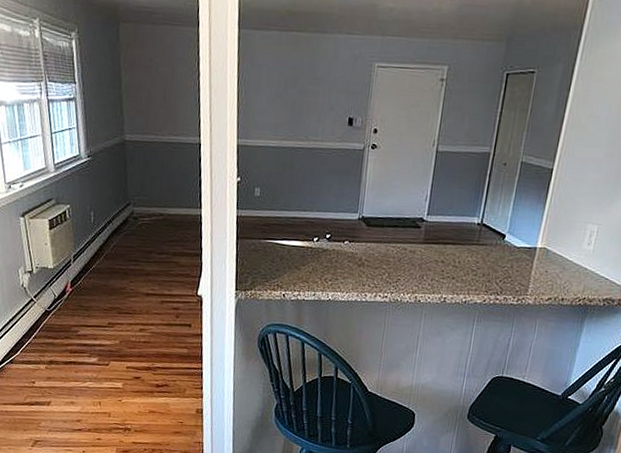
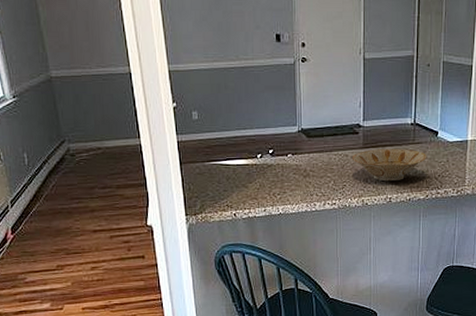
bowl: none [410,245,491,281] -> present [351,149,427,182]

